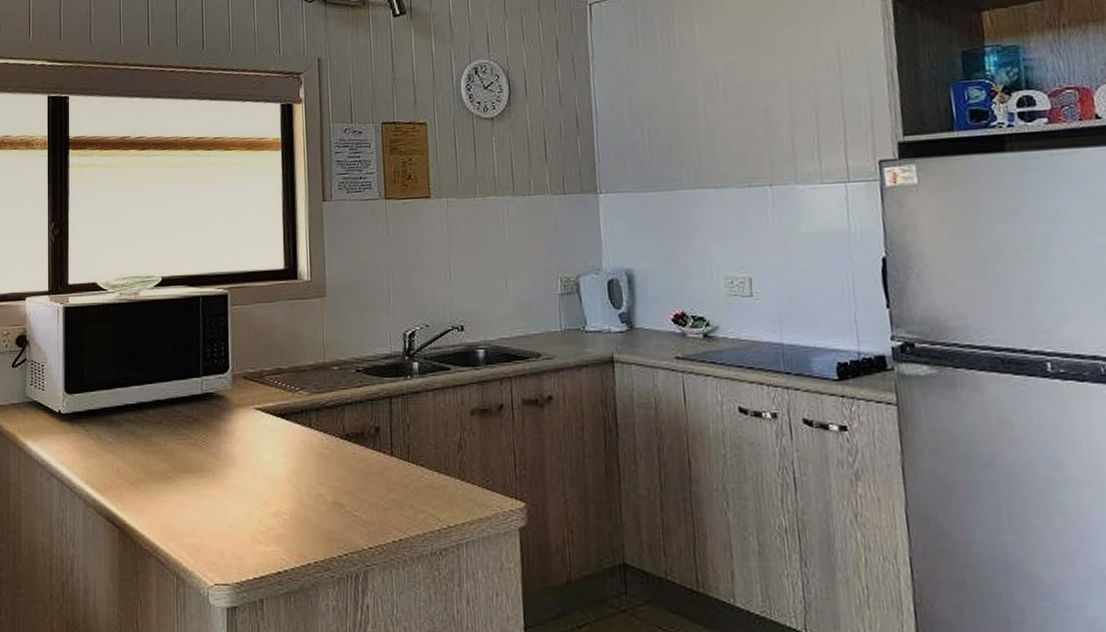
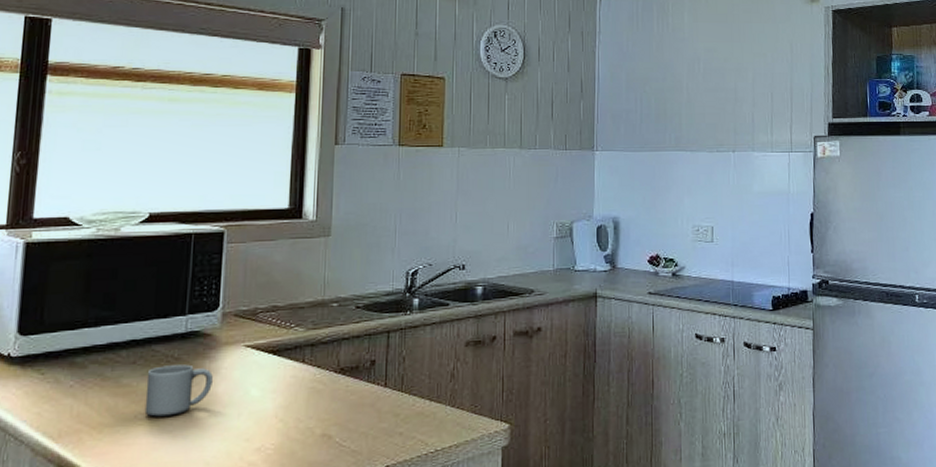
mug: none [172,425,229,476] -> present [144,364,213,417]

